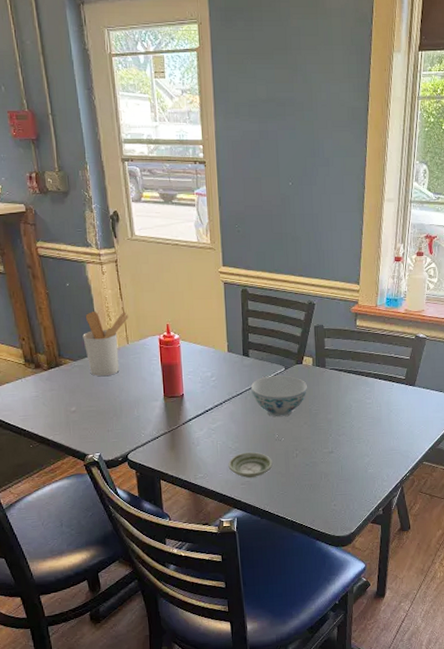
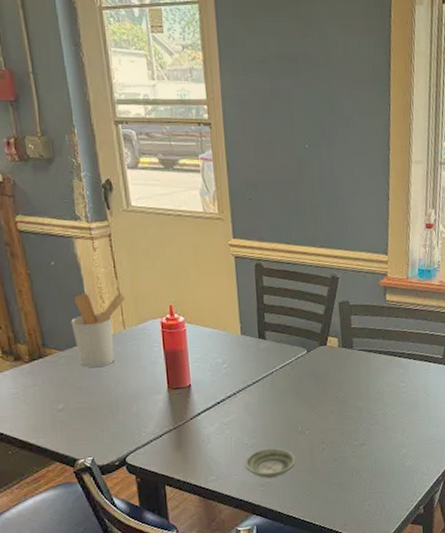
bowl: present [251,375,307,417] -> none [269,359,333,407]

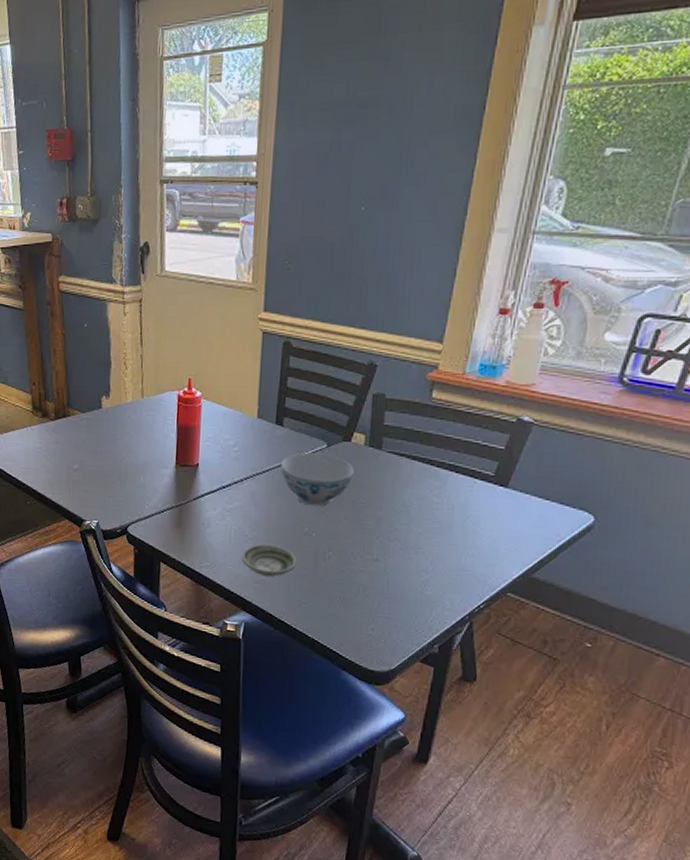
utensil holder: present [71,292,126,367] -> none [95,358,148,433]
bowl: none [269,359,333,407] -> present [281,452,354,507]

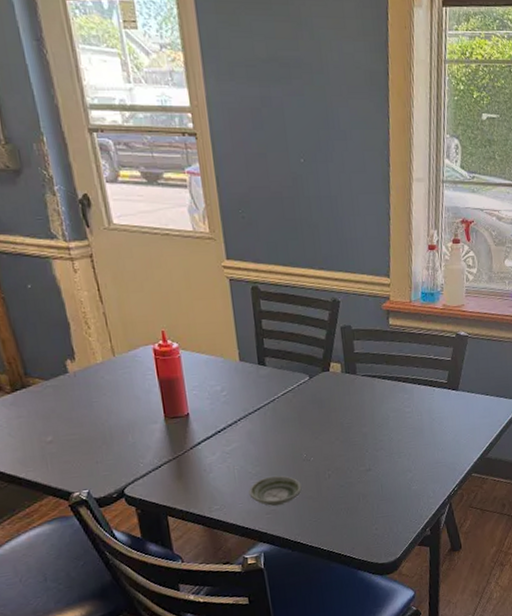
bowl: present [281,452,354,507] -> none [270,385,337,434]

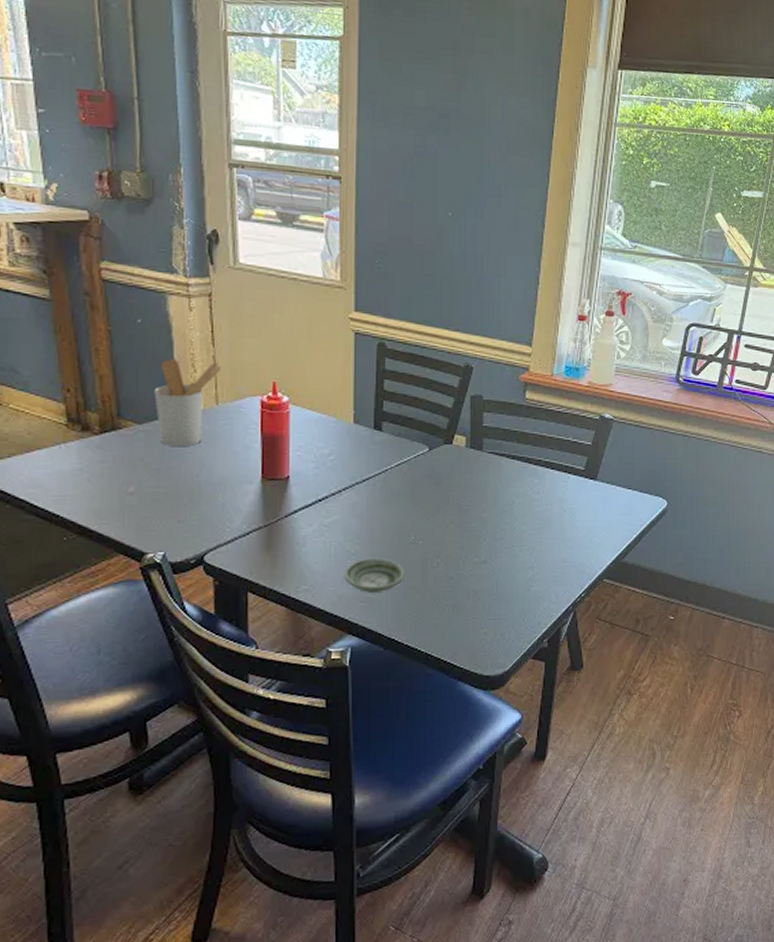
utensil holder: none [54,317,114,397] -> present [154,359,222,446]

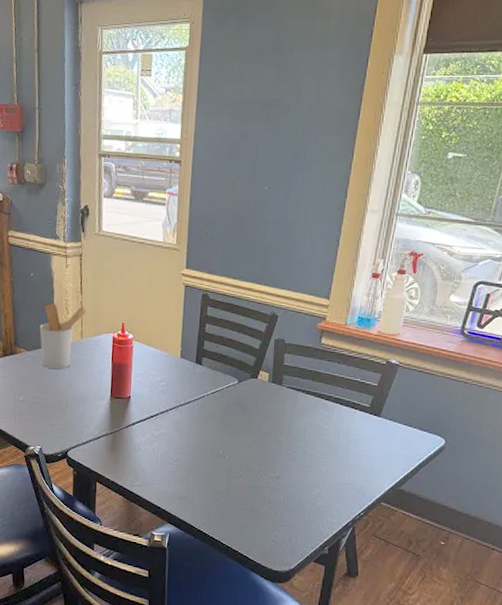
saucer: present [344,557,405,594] -> none [167,465,214,494]

